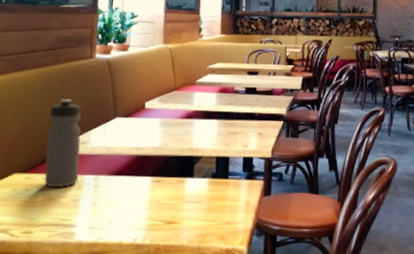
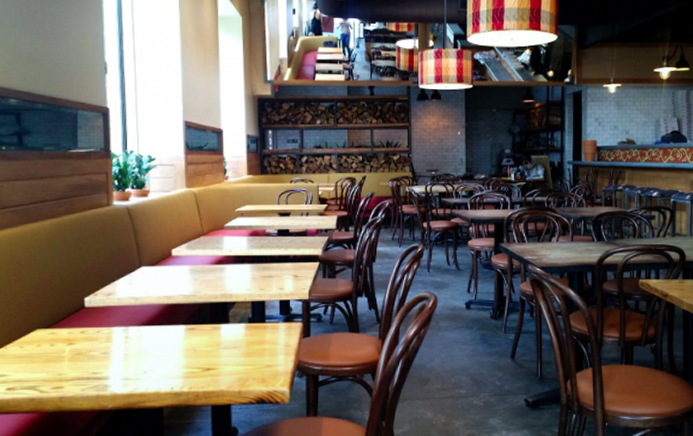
water bottle: present [44,99,81,188] -> none [68,250,107,342]

